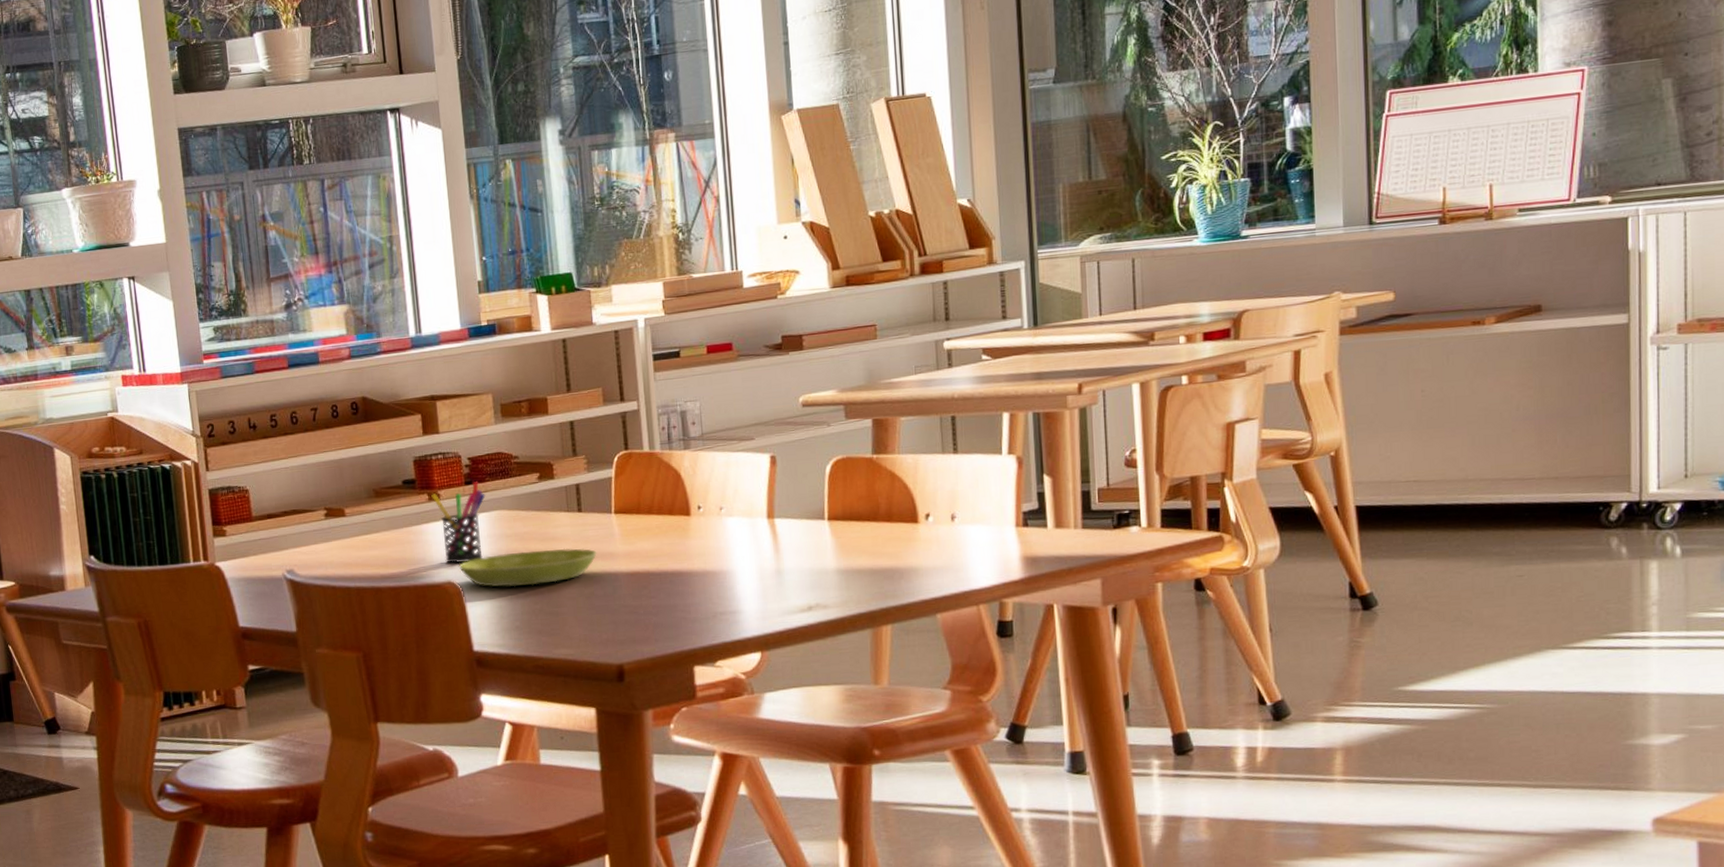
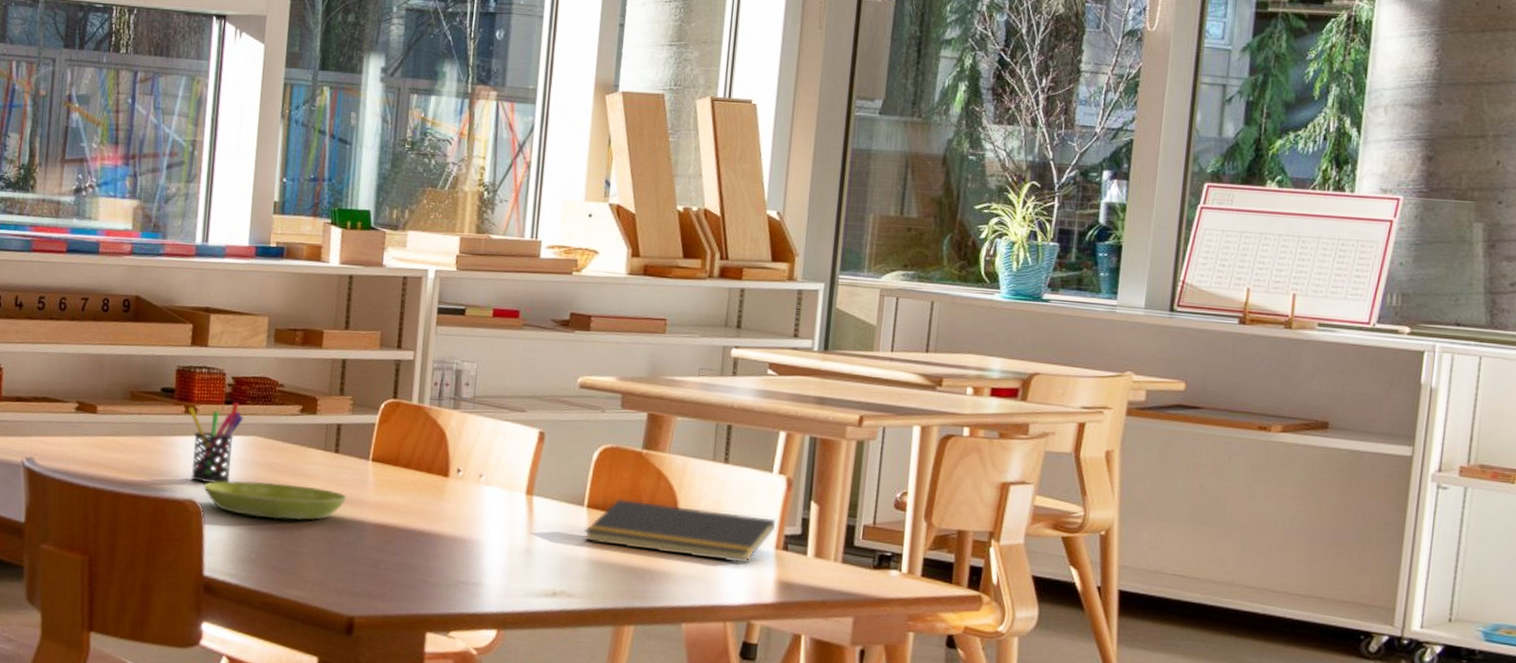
notepad: none [828,498,1013,554] -> present [583,498,777,564]

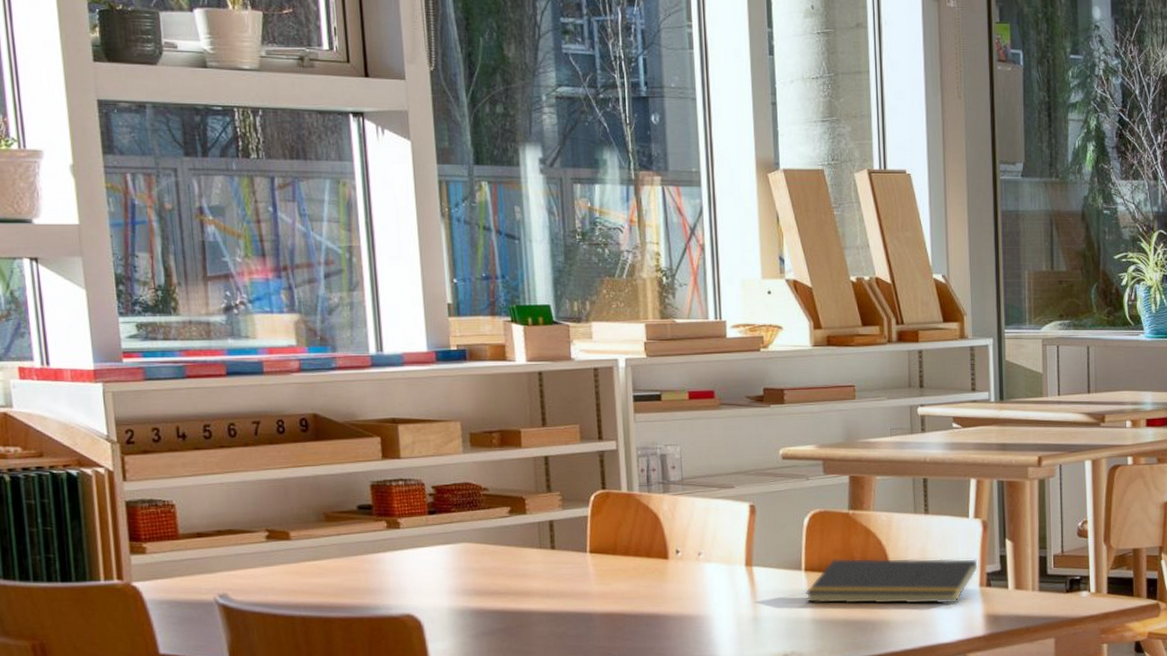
pen holder: present [188,402,244,483] -> none [390,512,451,595]
saucer: present [203,481,347,521] -> none [419,585,570,623]

